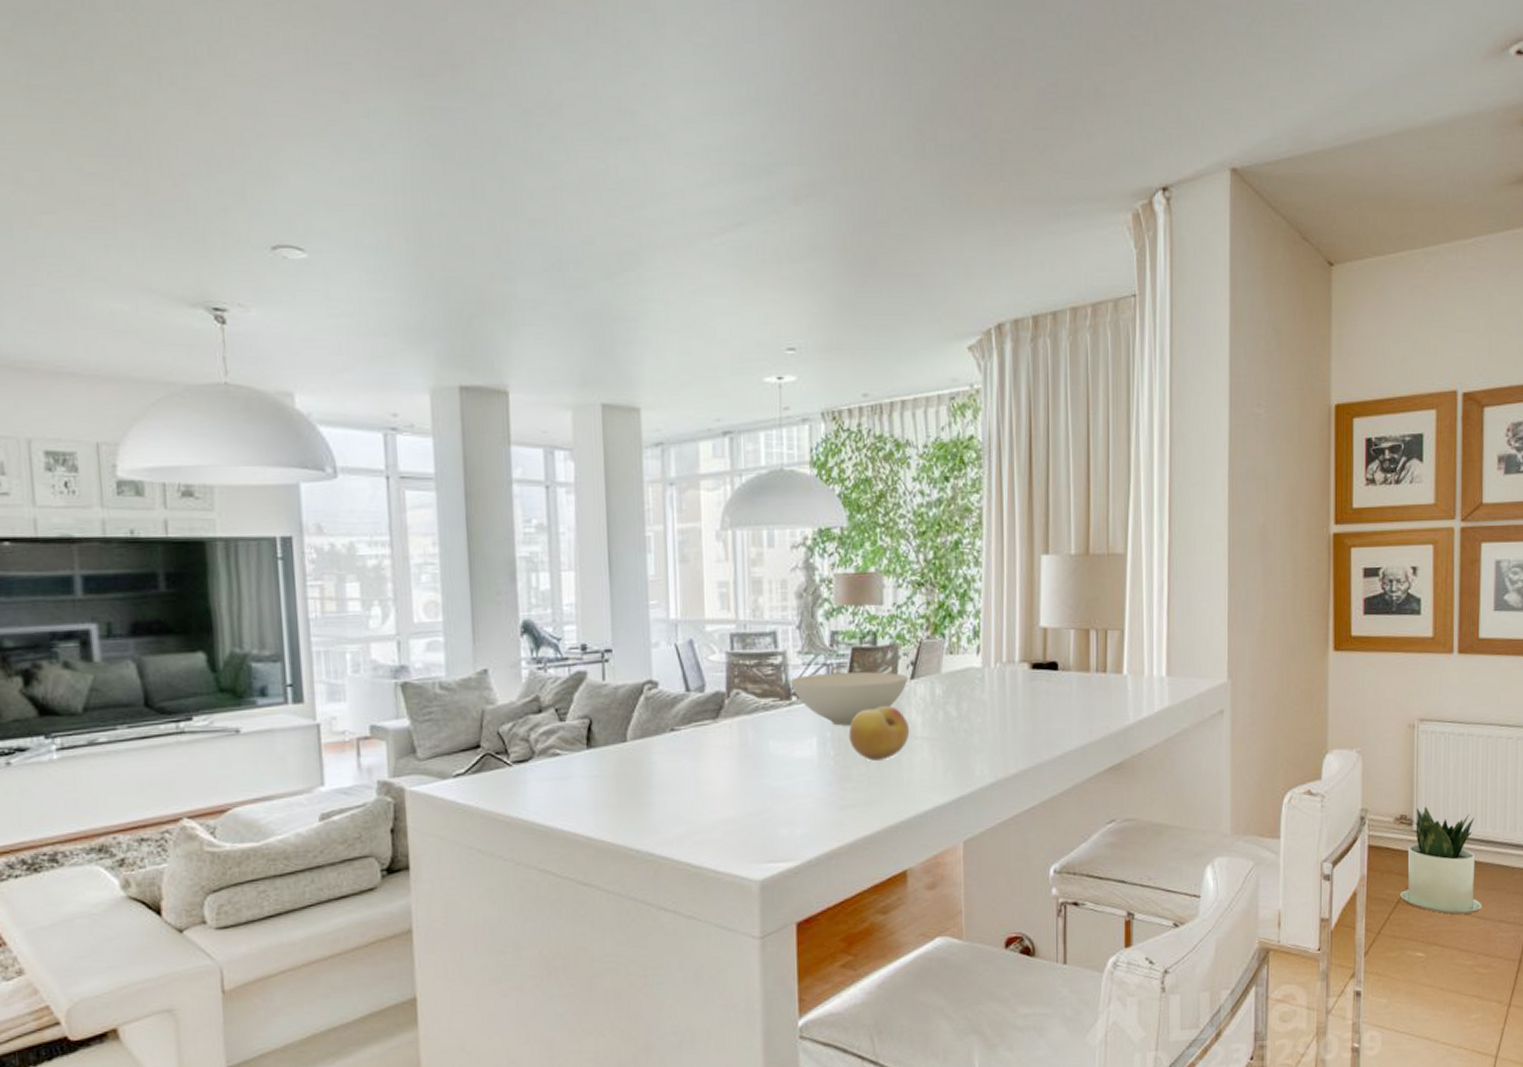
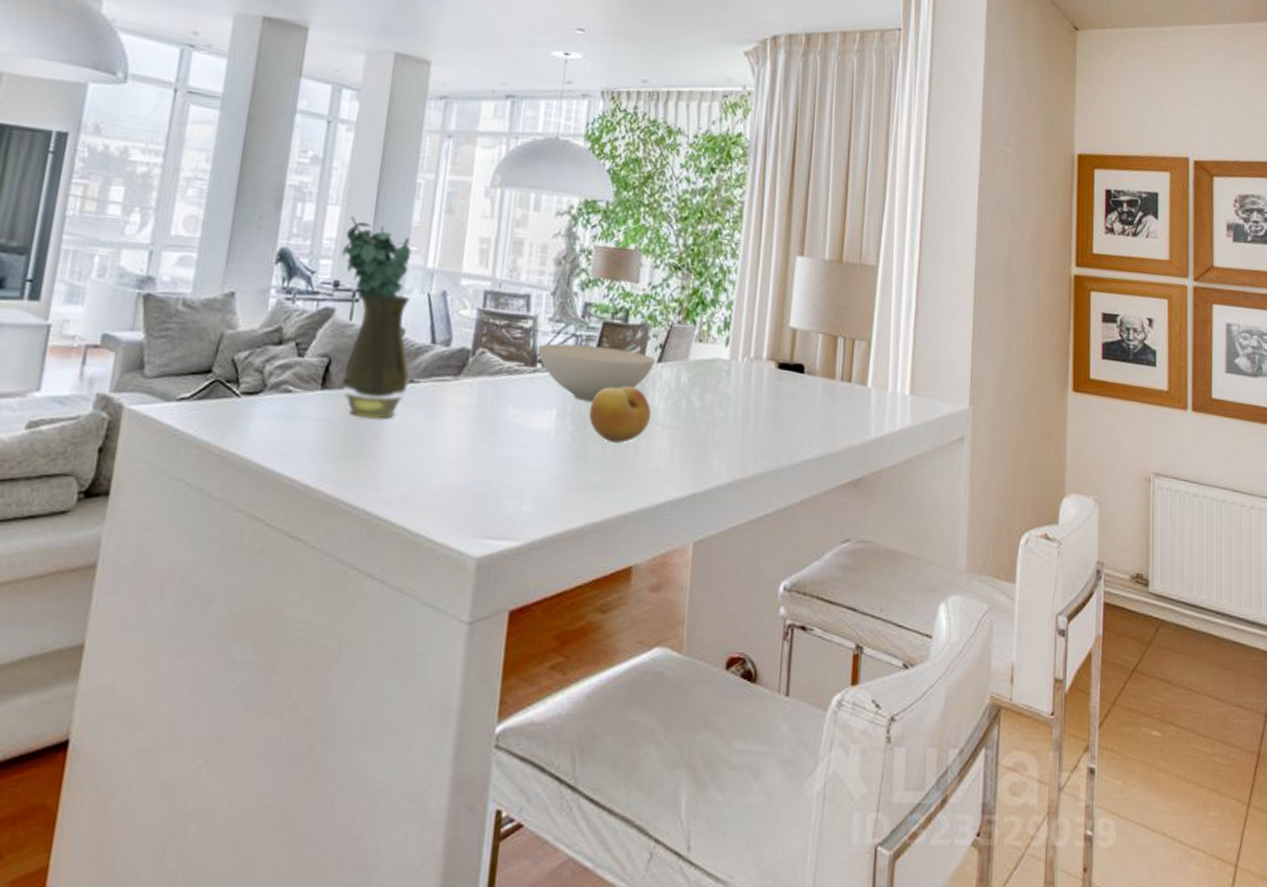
vase: none [583,580,669,770] -> present [341,217,412,420]
planter: present [1400,806,1482,915] -> none [1136,567,1219,693]

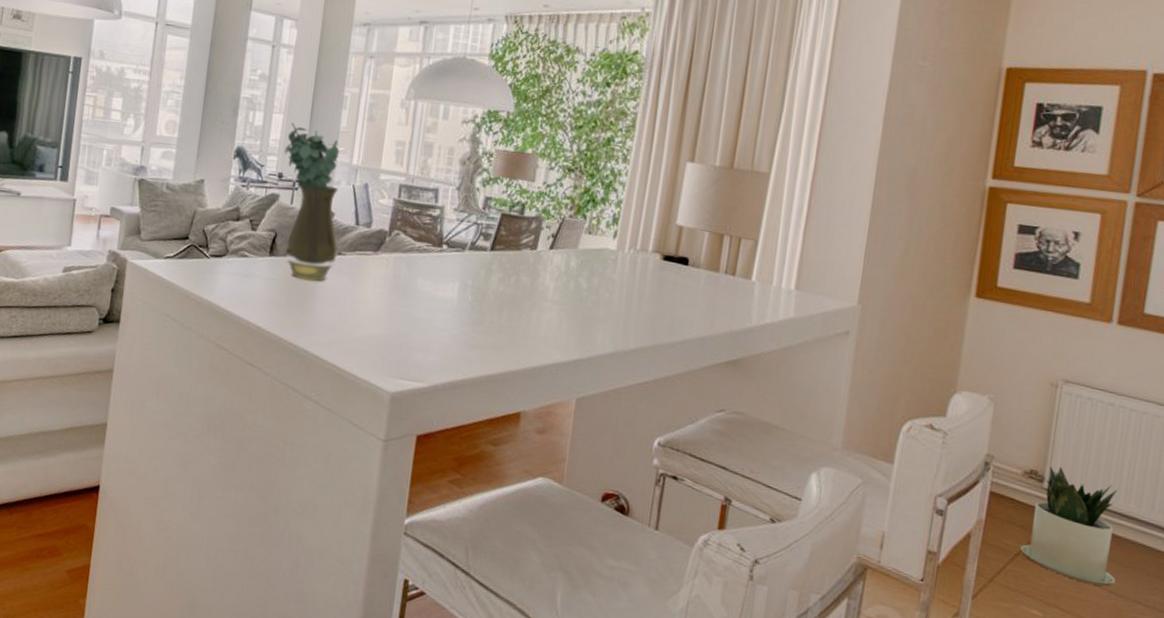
bowl: present [537,343,656,402] -> none [443,229,548,278]
fruit: present [588,386,652,443] -> none [486,267,543,314]
planter: none [1136,567,1219,693] -> present [1020,466,1118,587]

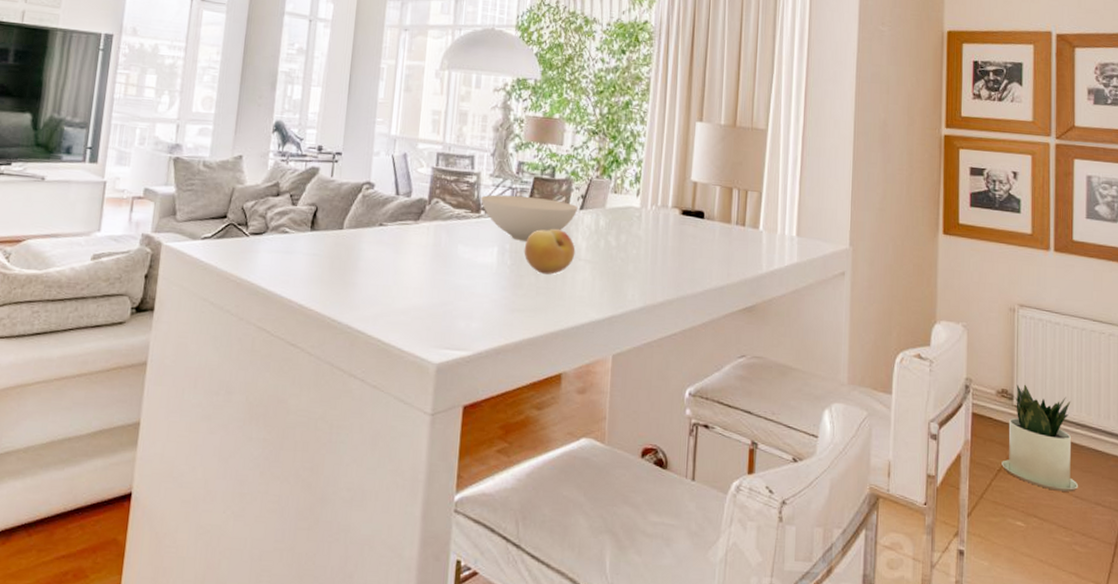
vase: present [284,123,340,282] -> none [323,95,379,255]
bowl: none [443,229,548,278] -> present [481,194,578,241]
fruit: none [486,267,543,314] -> present [524,229,576,275]

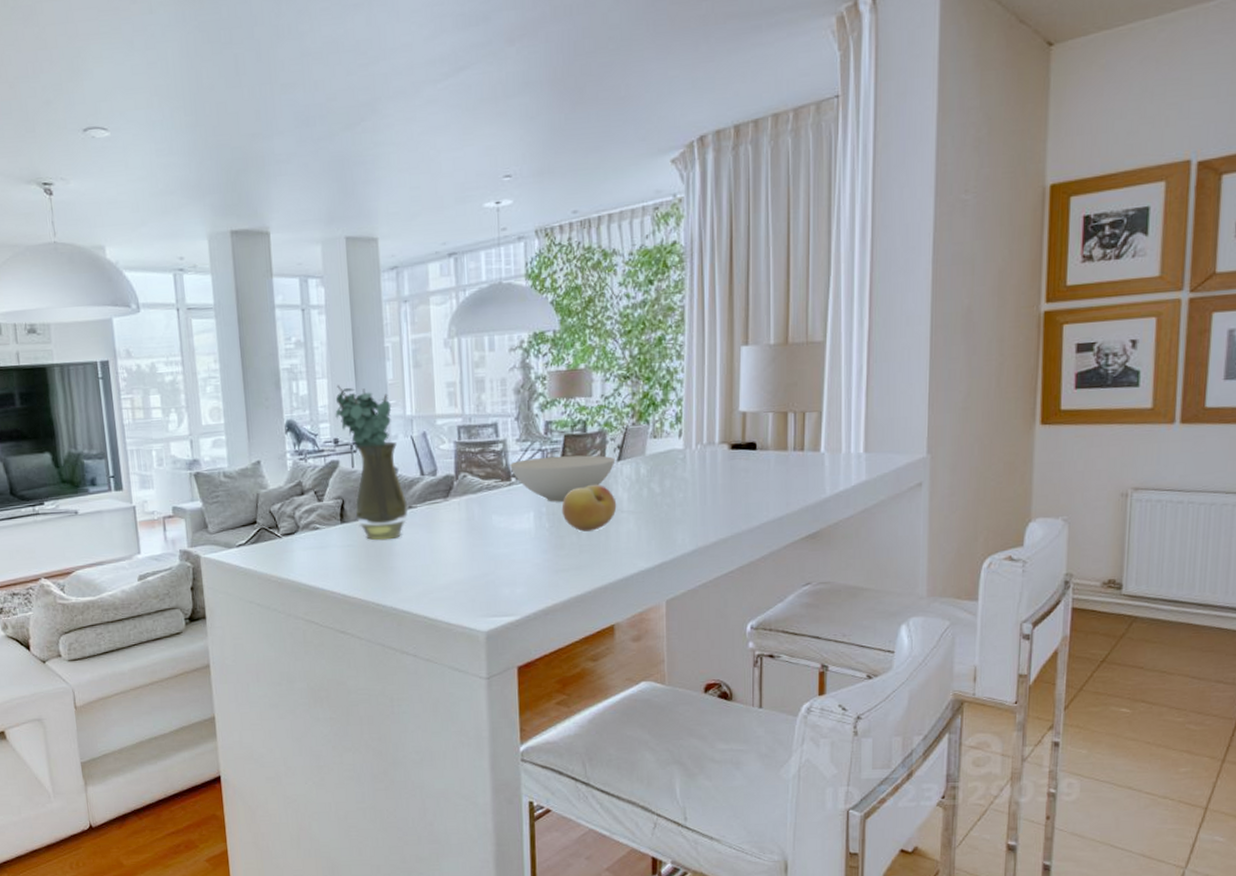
vase: none [323,95,379,255] -> present [335,385,408,541]
planter: present [1002,384,1079,492] -> none [1105,571,1197,674]

